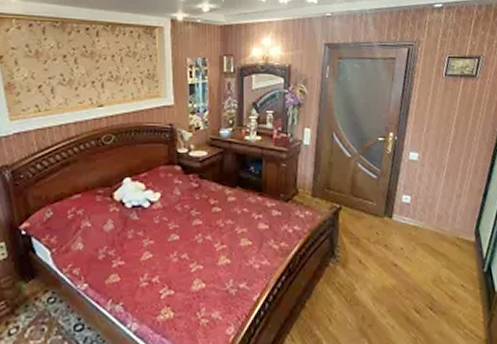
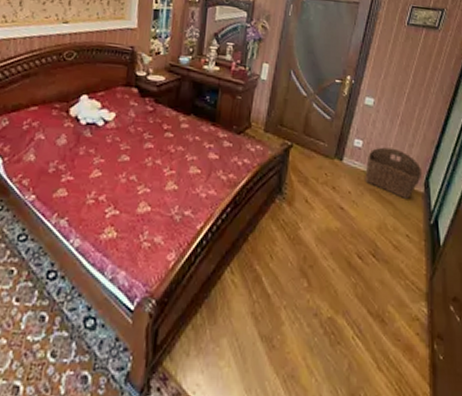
wicker basket: none [415,200,473,249] -> present [365,147,423,199]

